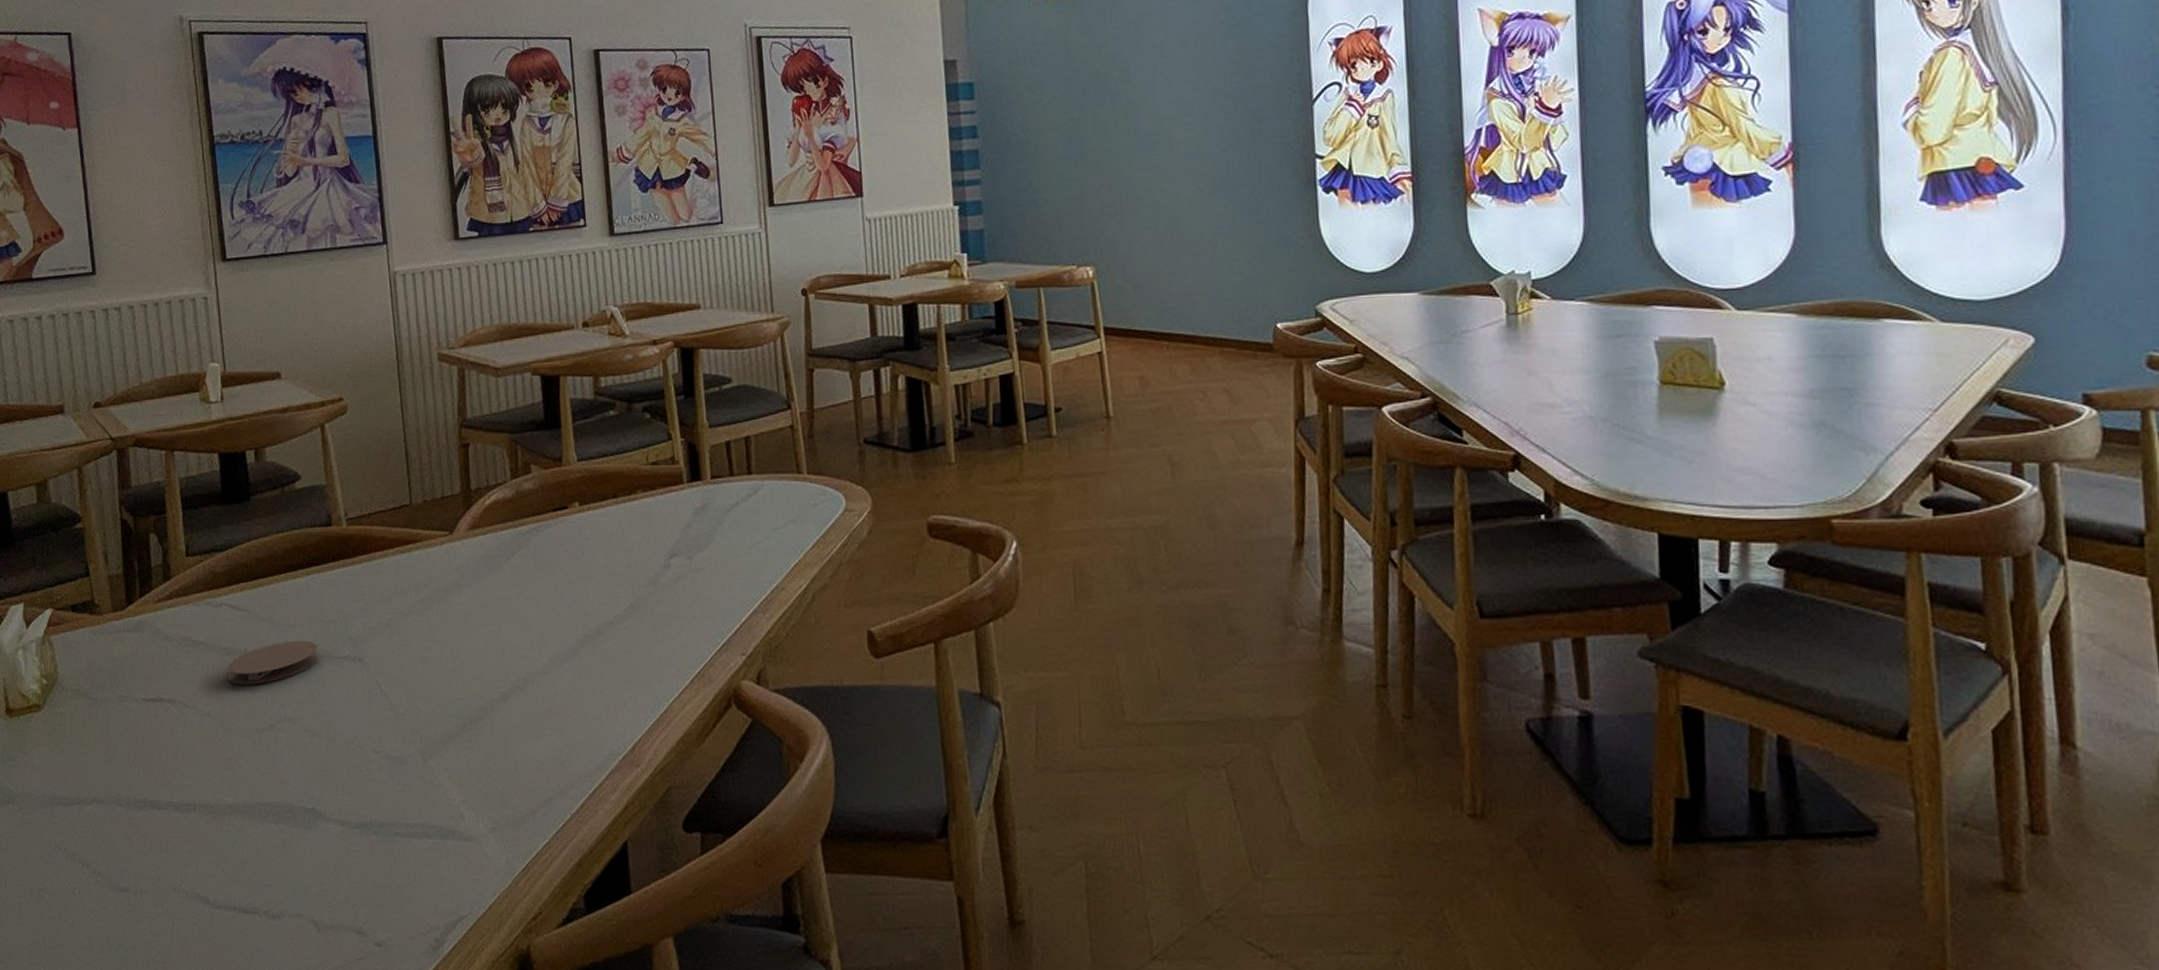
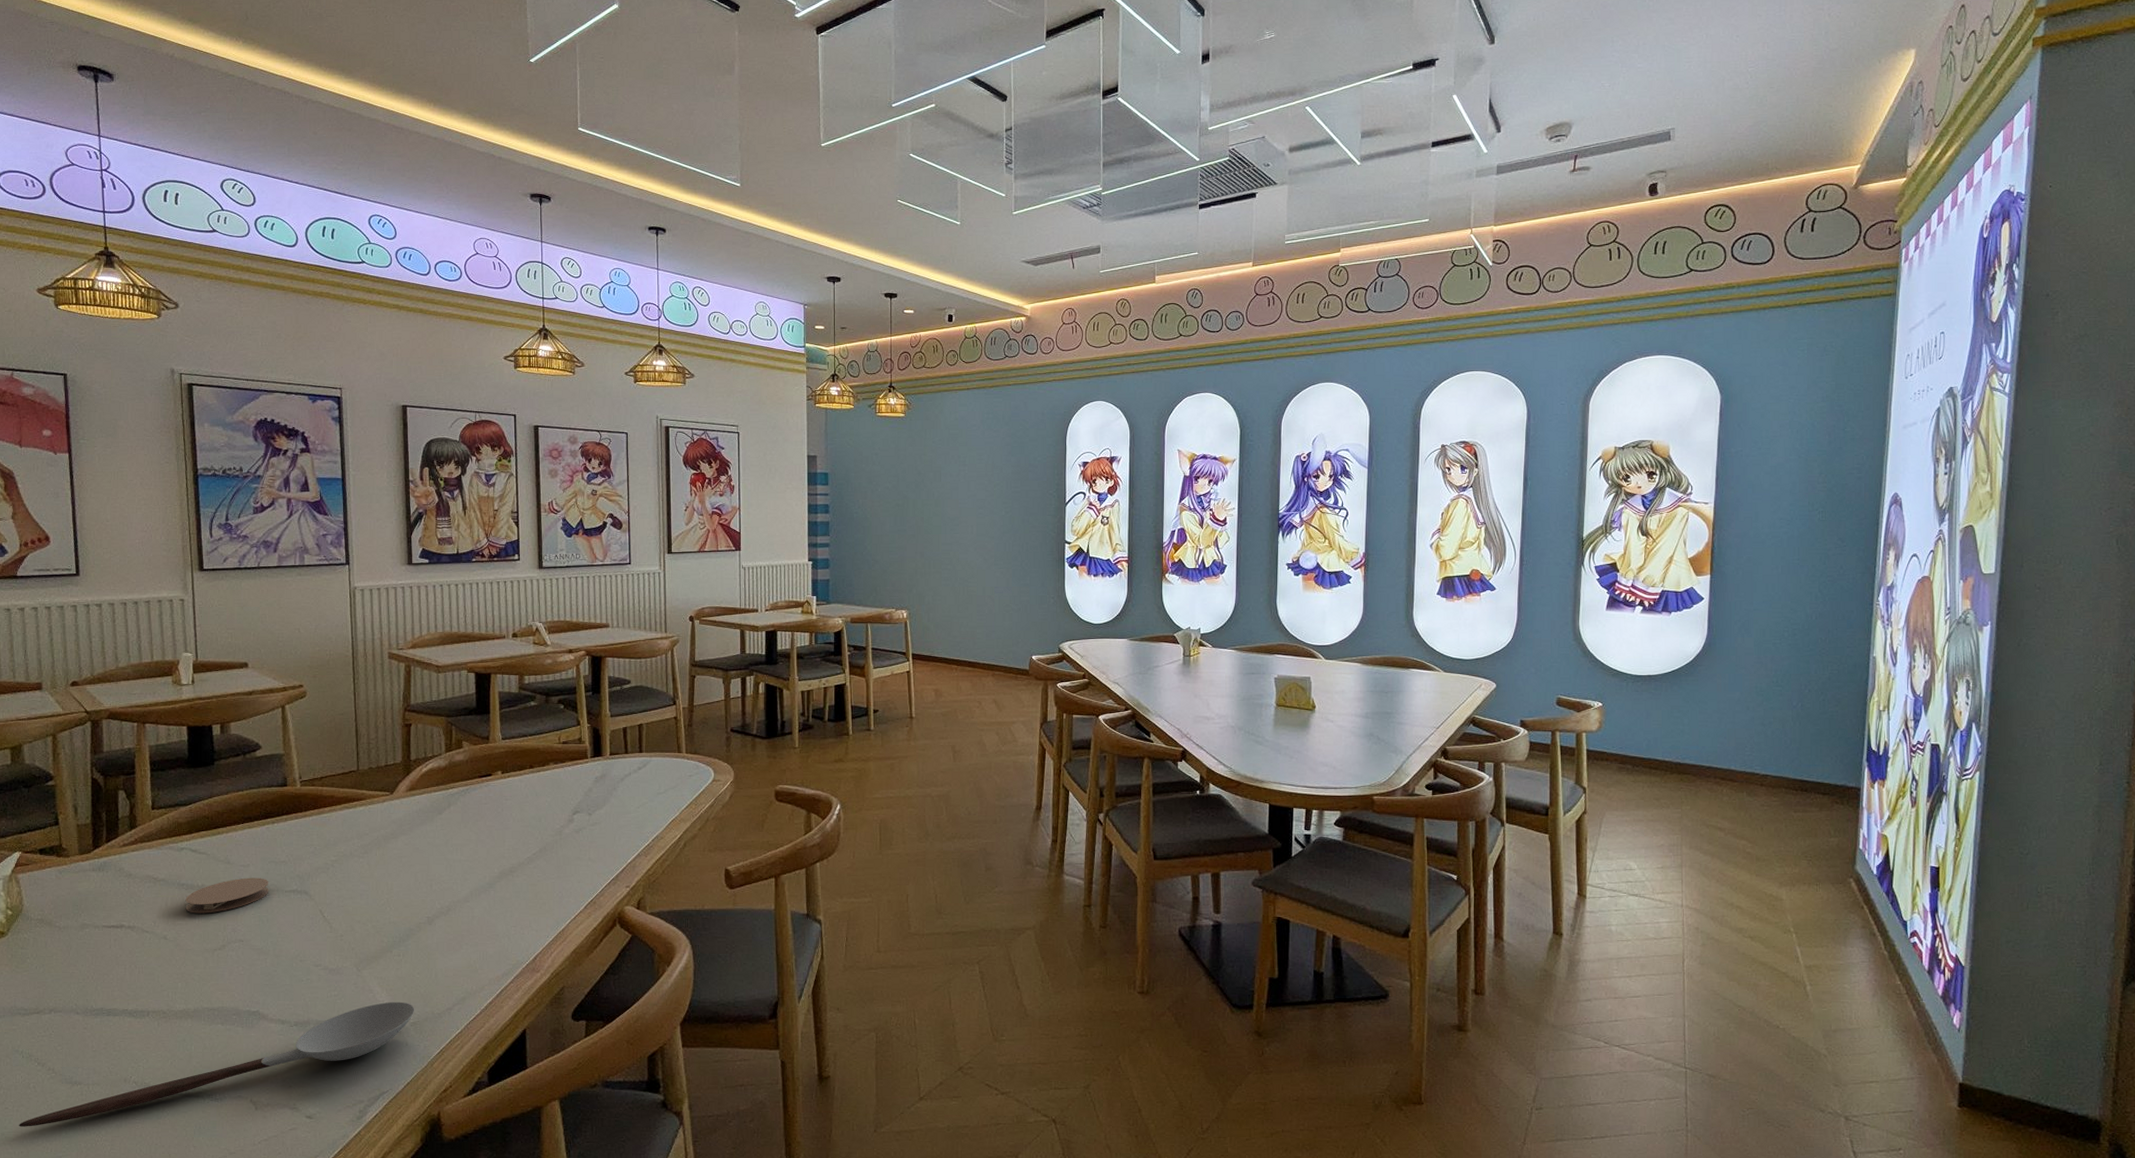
spoon: none [66,800,493,941] -> present [19,1001,415,1127]

